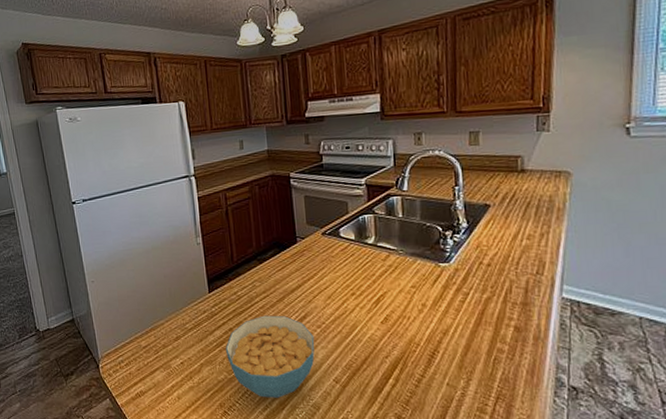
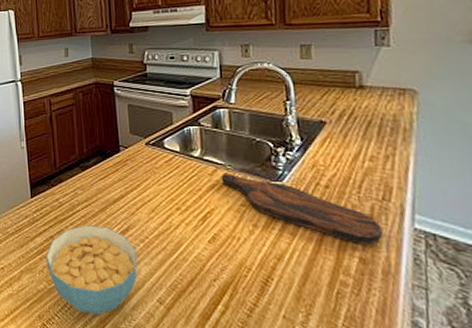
cutting board: none [393,258,535,314] -> present [221,174,383,244]

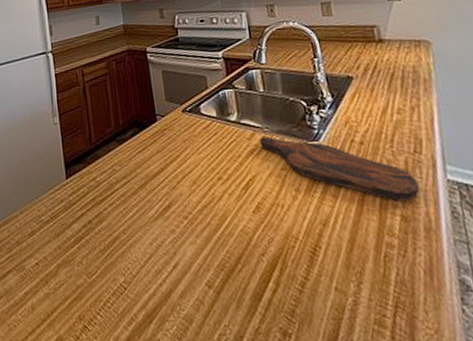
cereal bowl: present [45,225,138,315] -> none [84,204,183,308]

